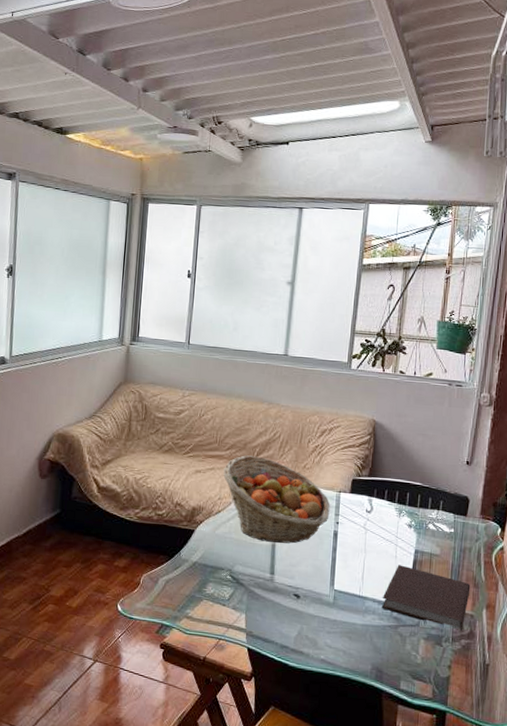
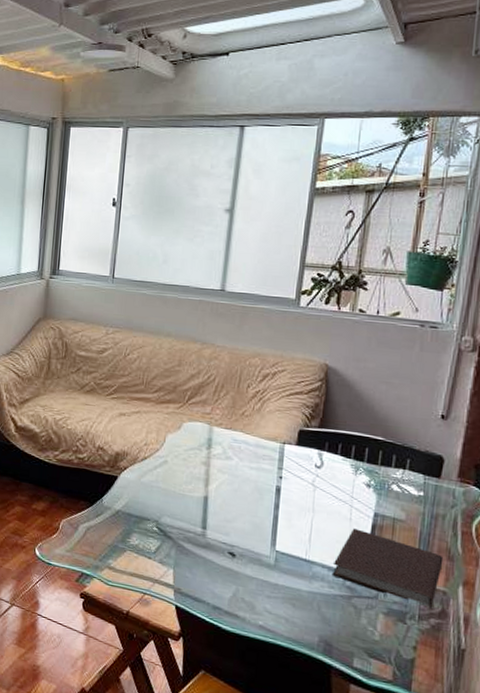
fruit basket: present [223,455,330,544] -> none [150,399,273,497]

